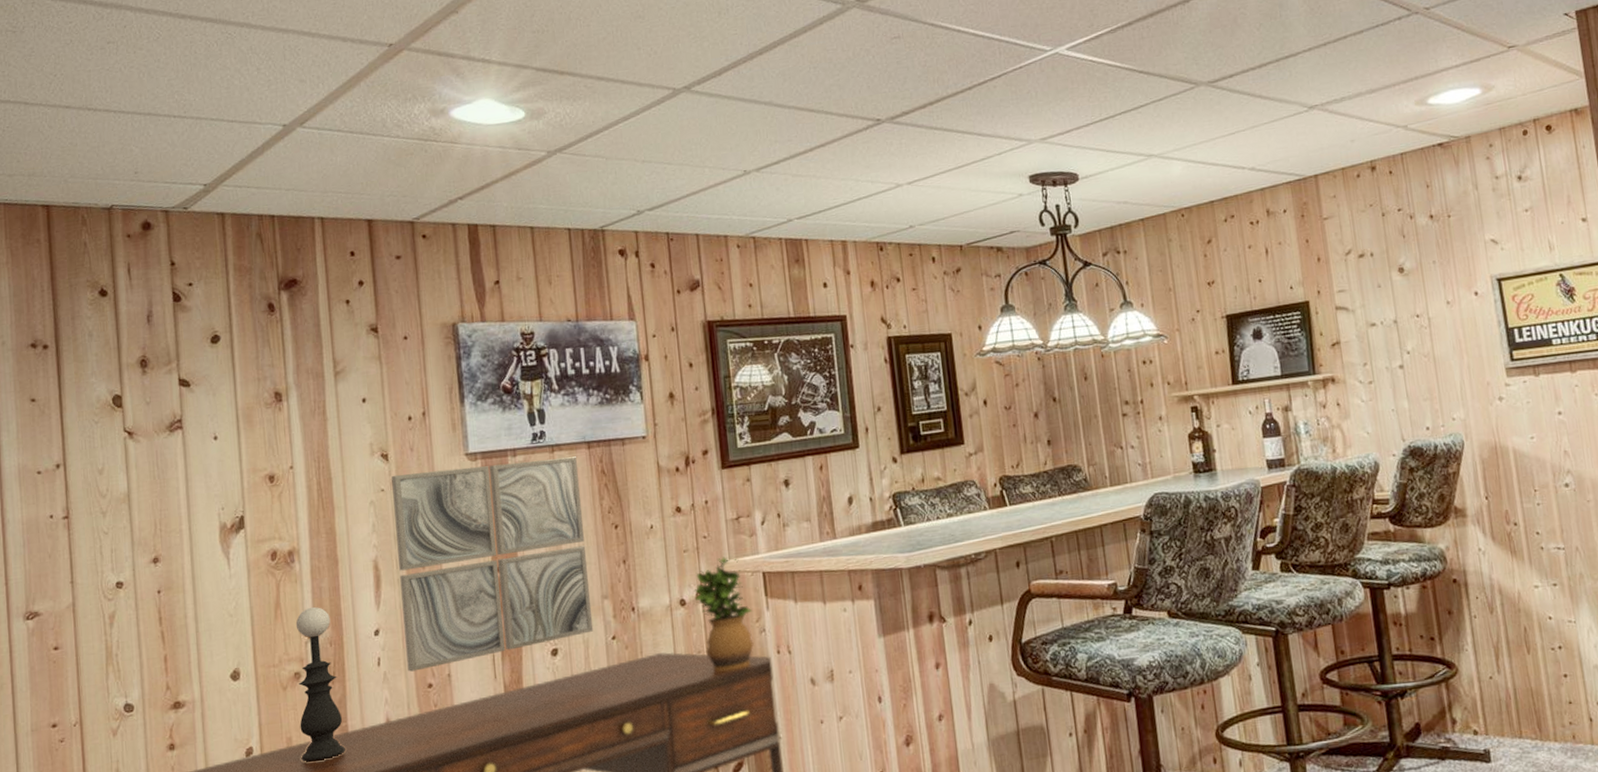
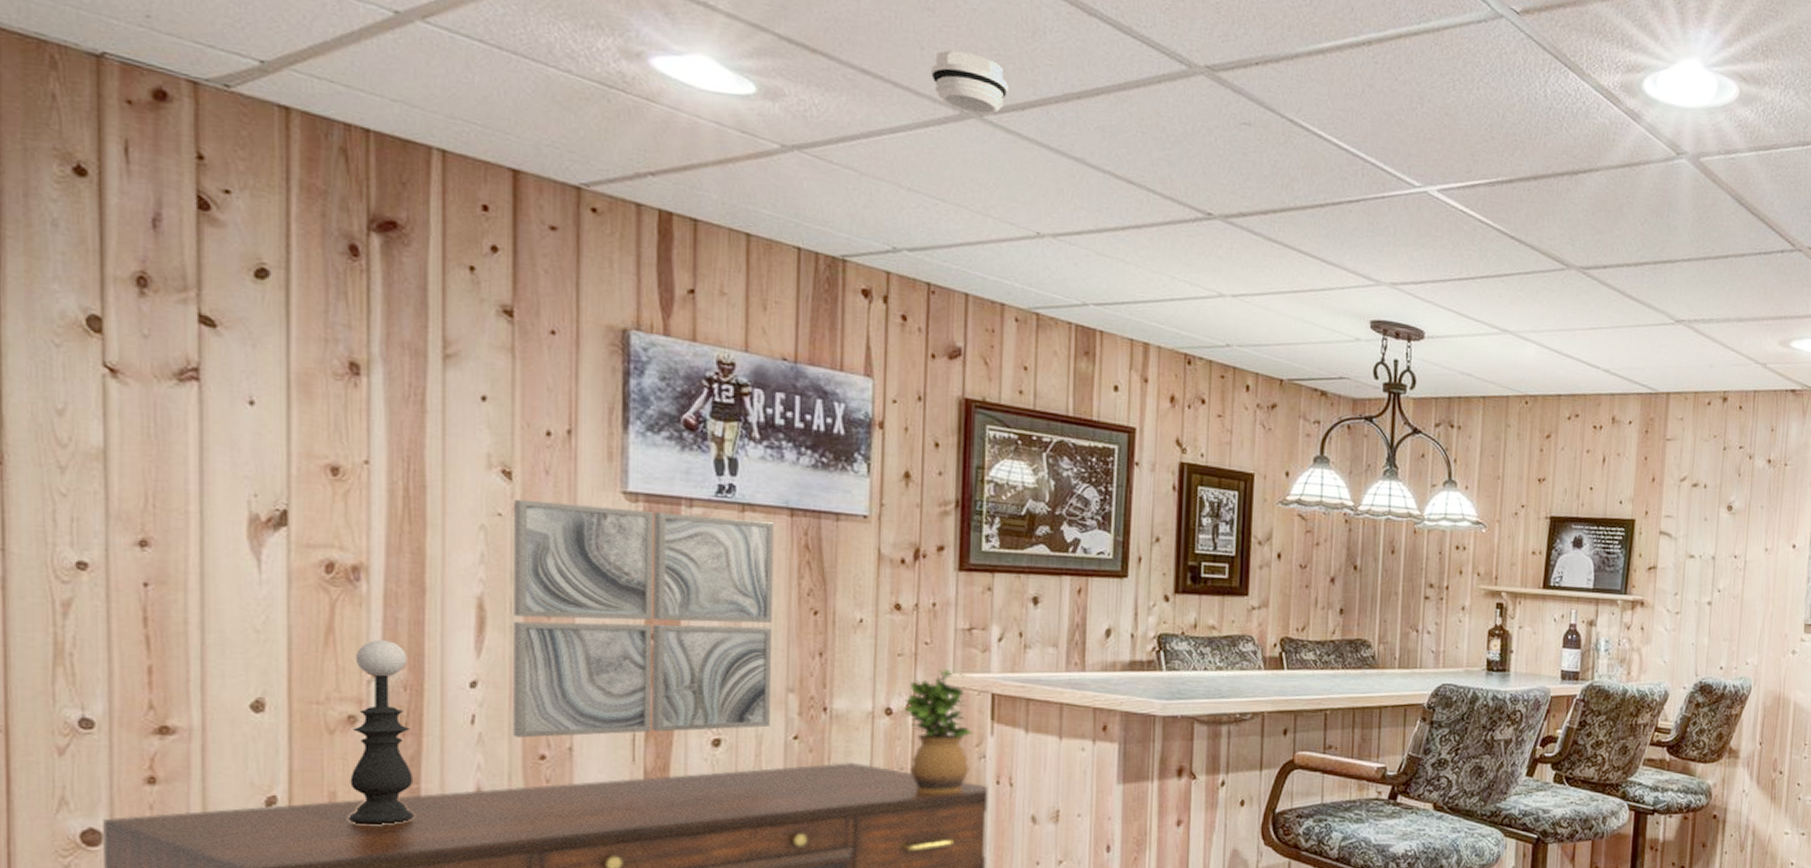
smoke detector: none [647,41,707,89] -> present [931,50,1009,115]

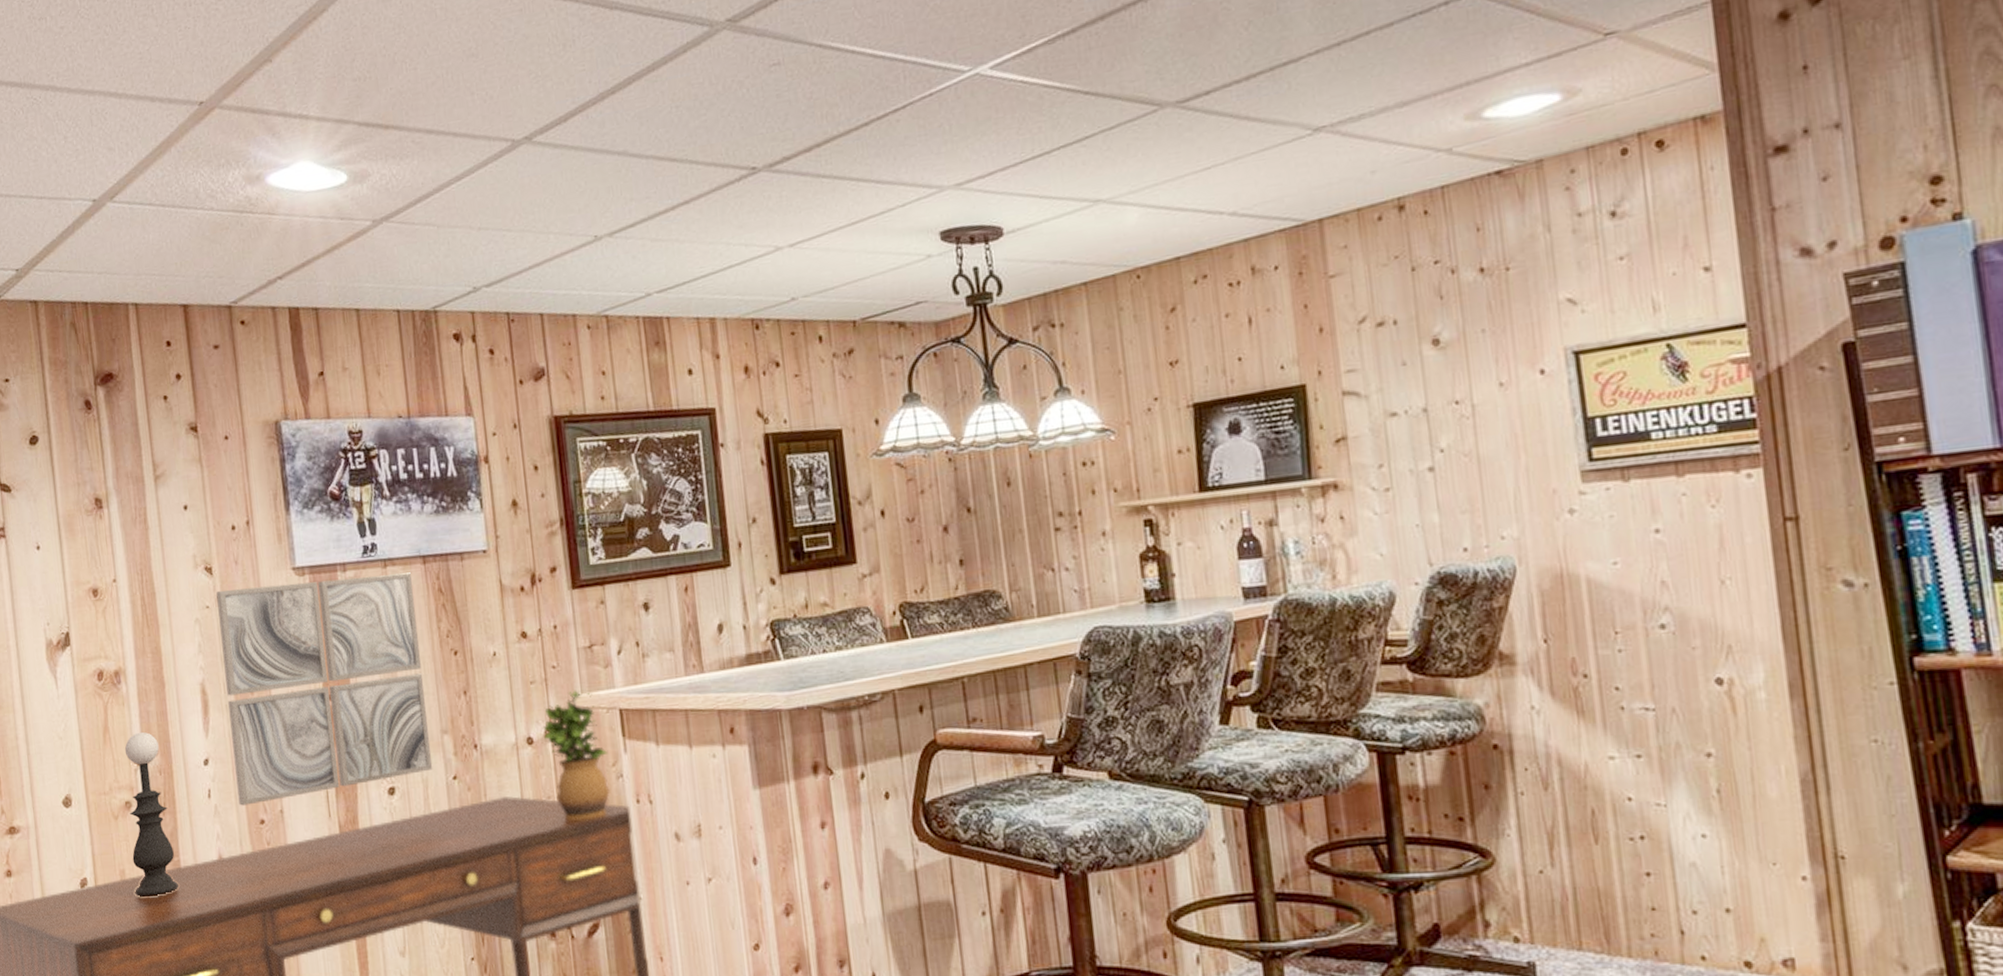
smoke detector: present [931,50,1009,115] -> none [482,83,550,141]

